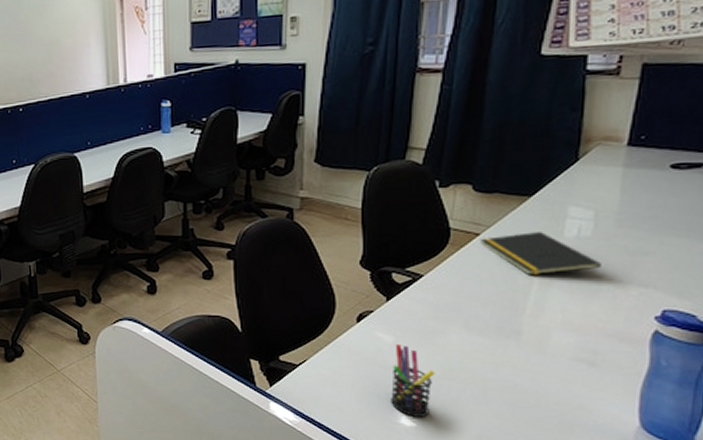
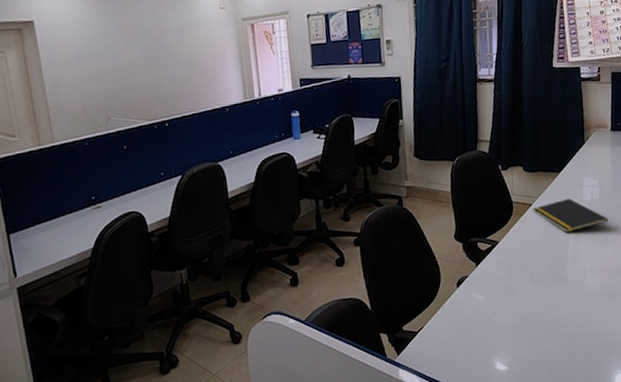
pen holder: present [391,344,435,417] -> none [486,301,516,362]

